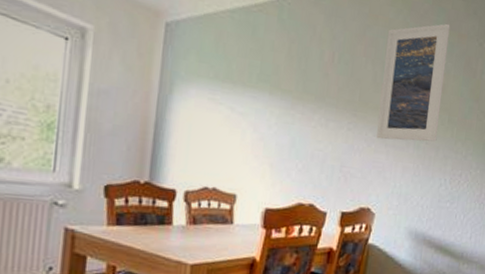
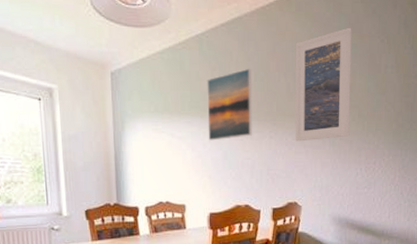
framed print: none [275,47,337,125] -> present [207,68,253,141]

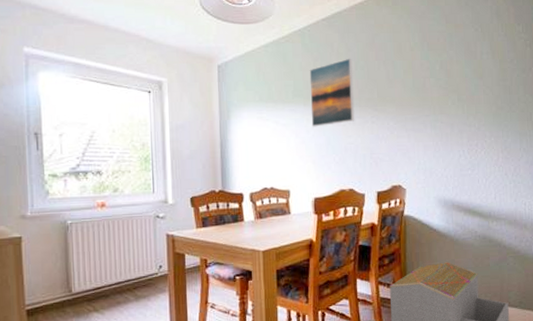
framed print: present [296,27,352,142] -> none [394,18,450,126]

